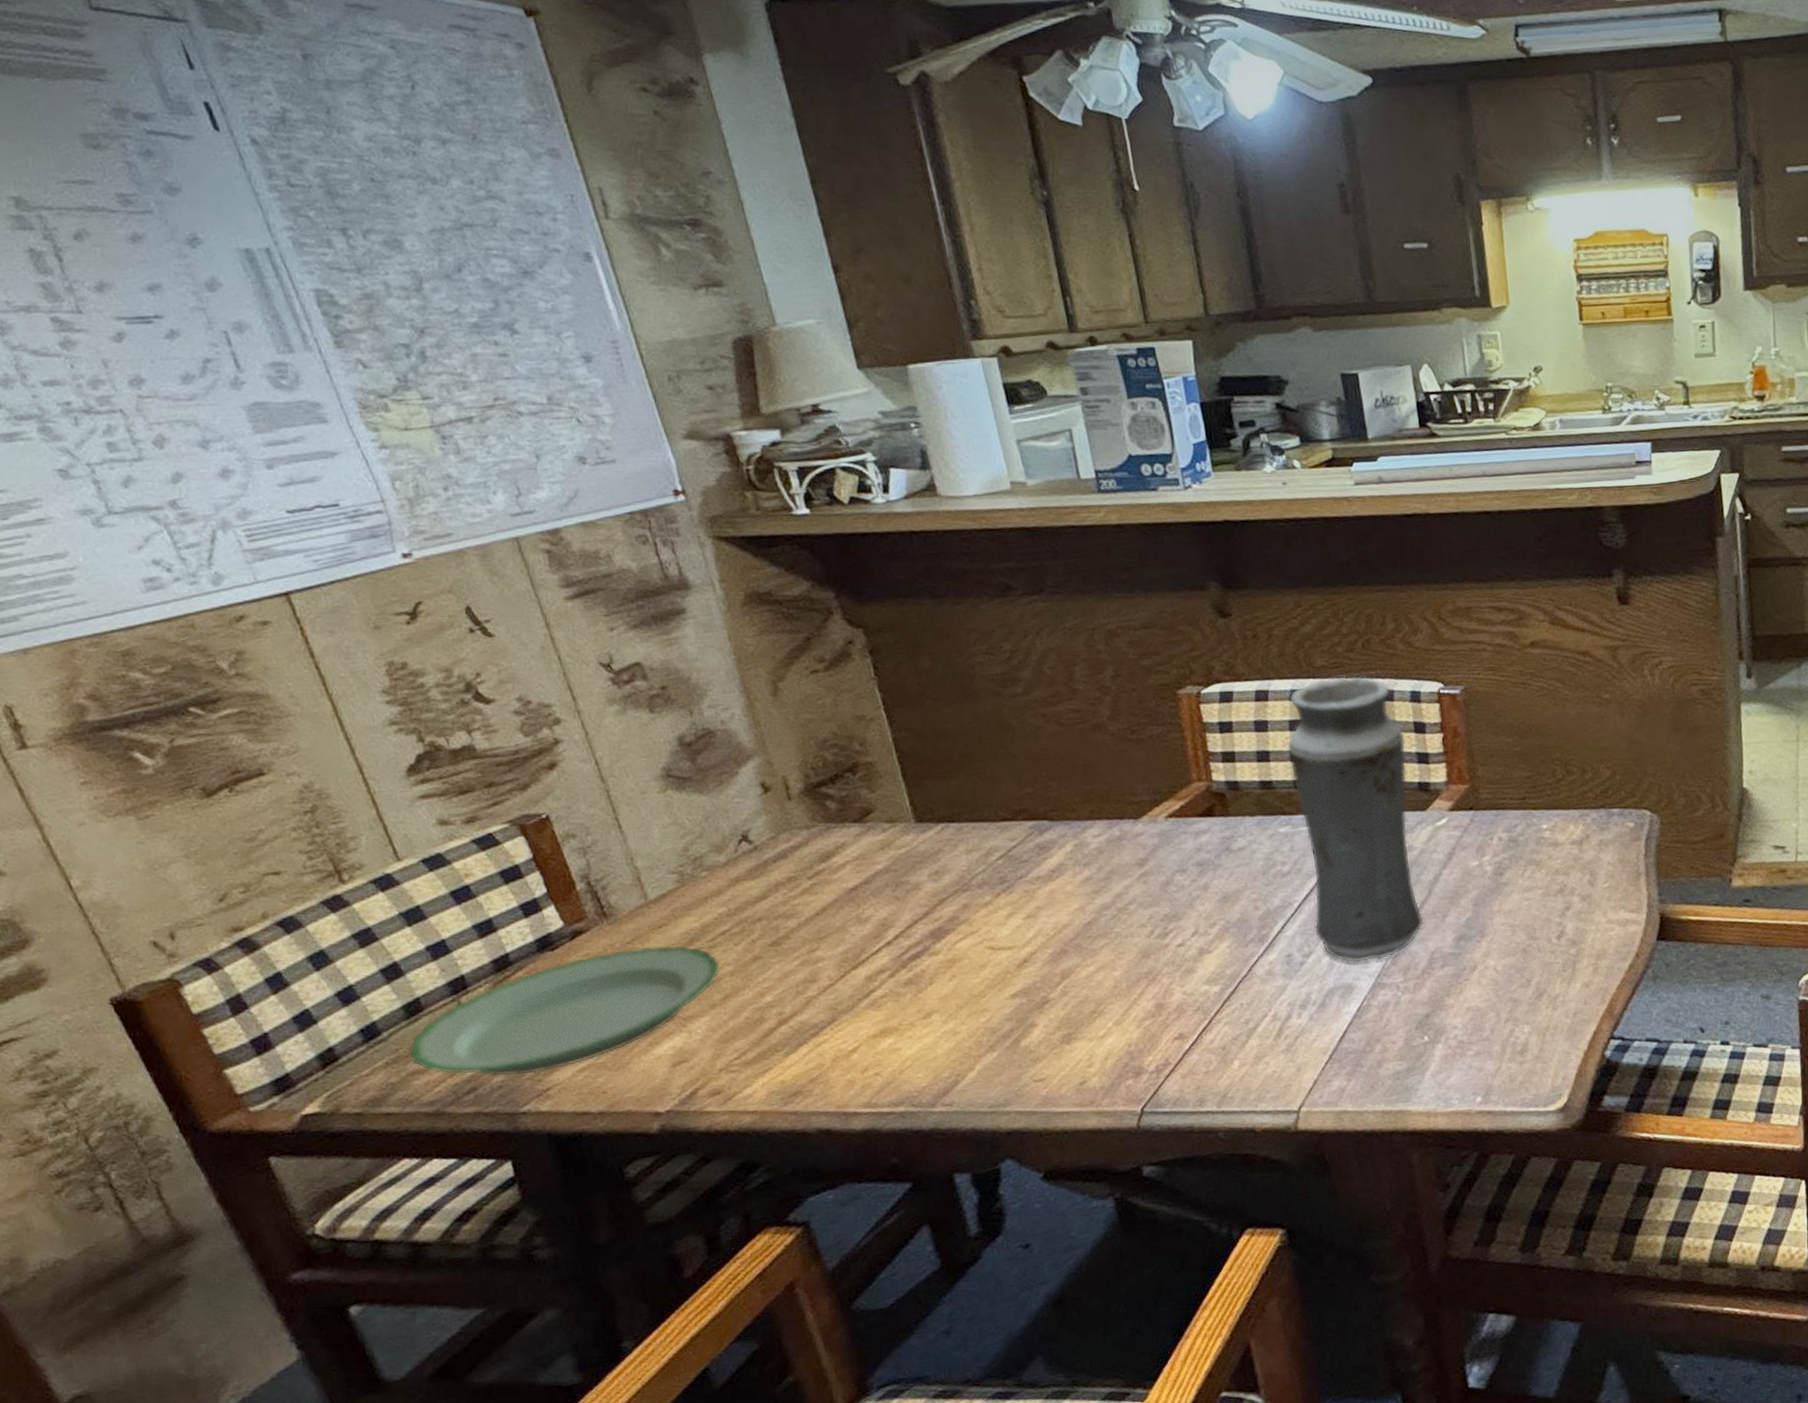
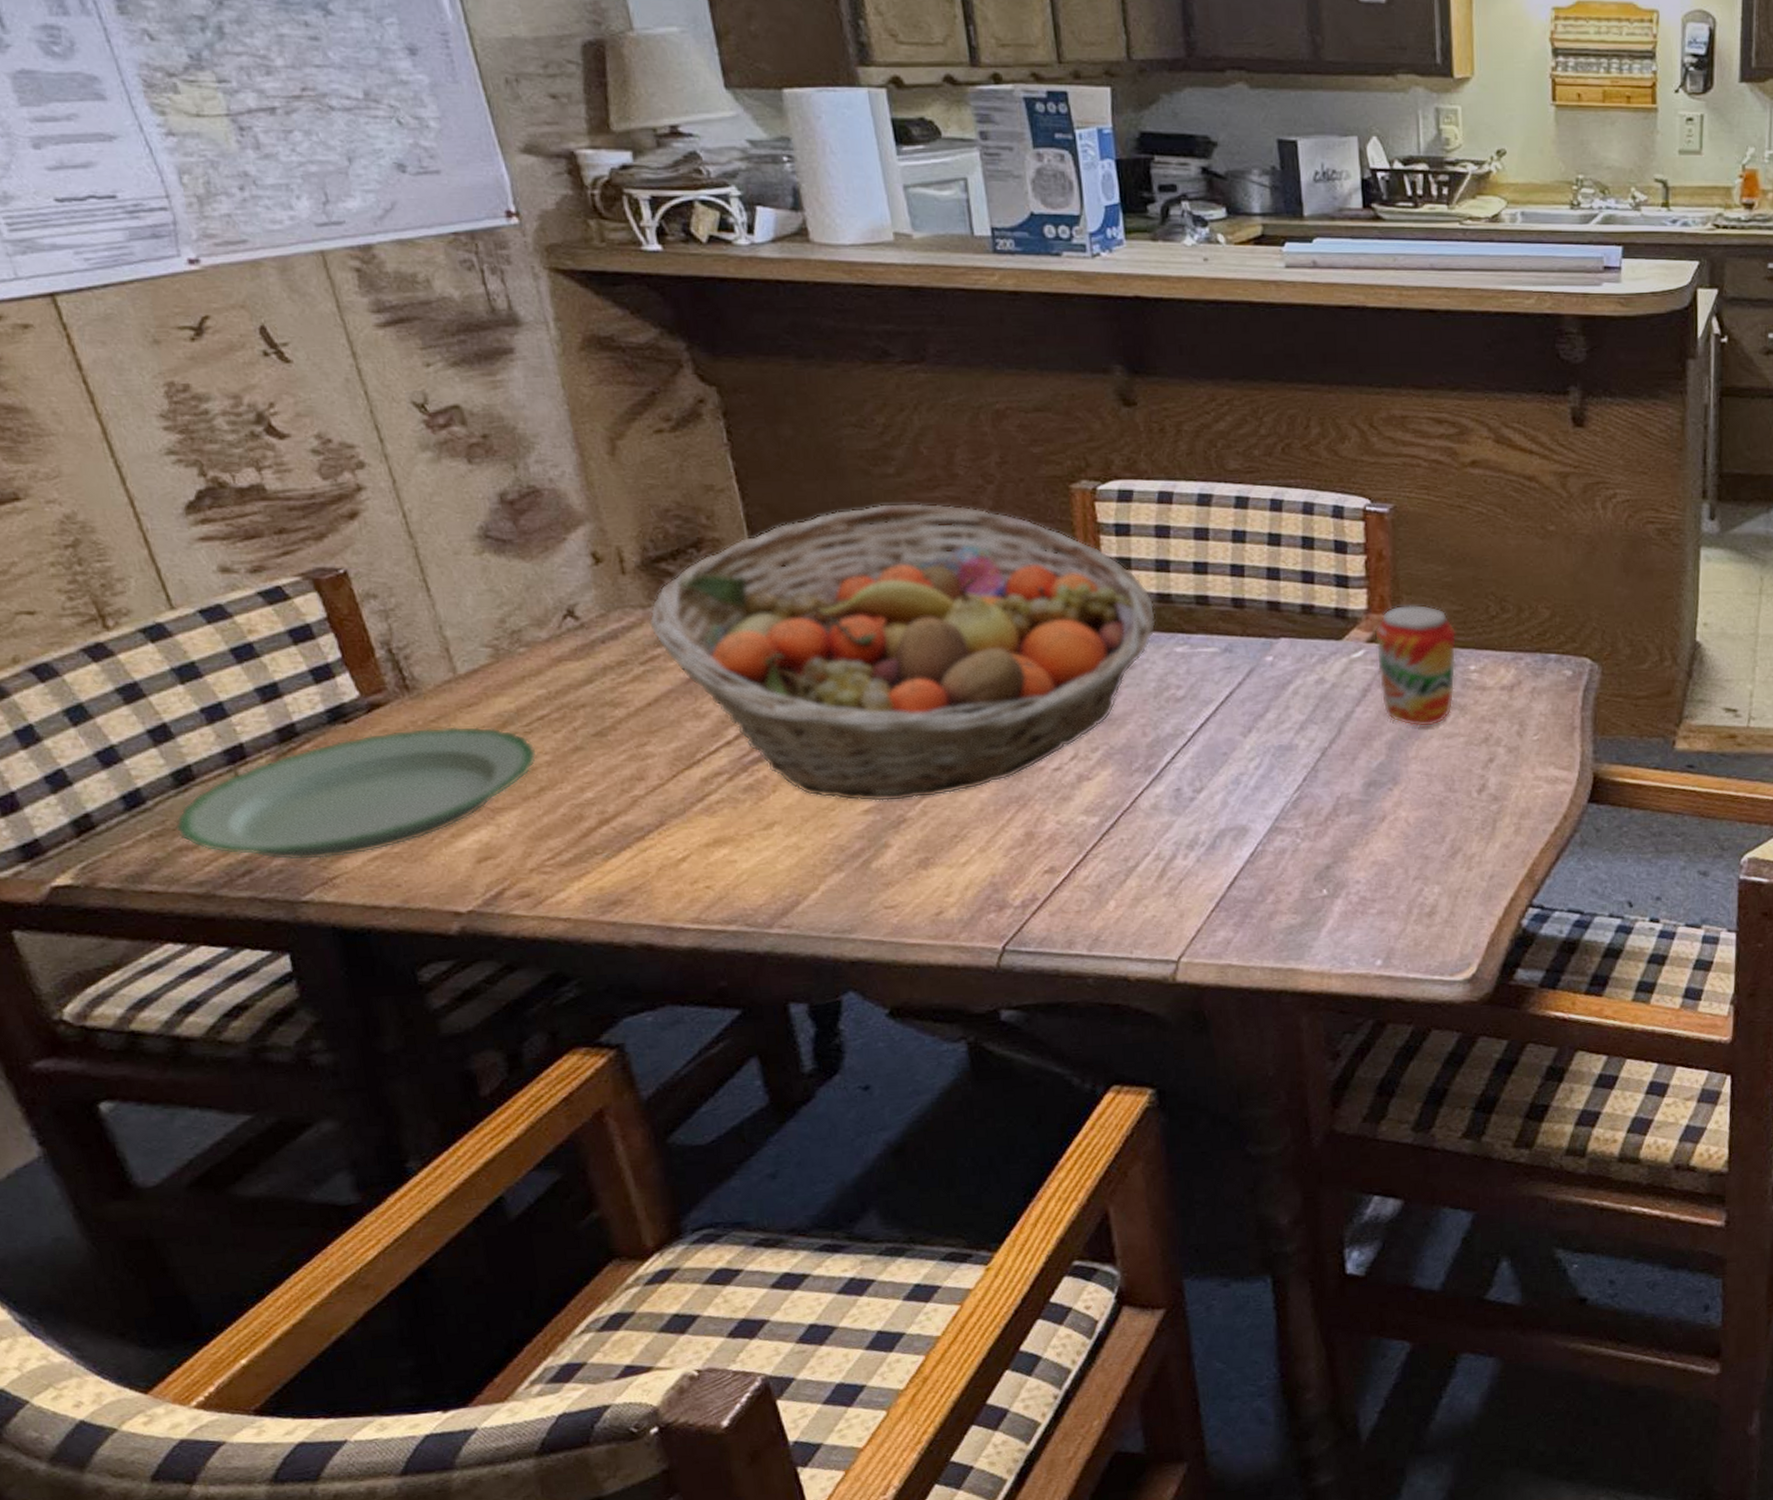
fruit basket: none [813,716,1261,987] -> present [648,502,1156,802]
vase: present [1286,676,1424,963] -> none [1190,482,1331,804]
beverage can: none [1455,773,1530,884] -> present [1375,604,1457,728]

